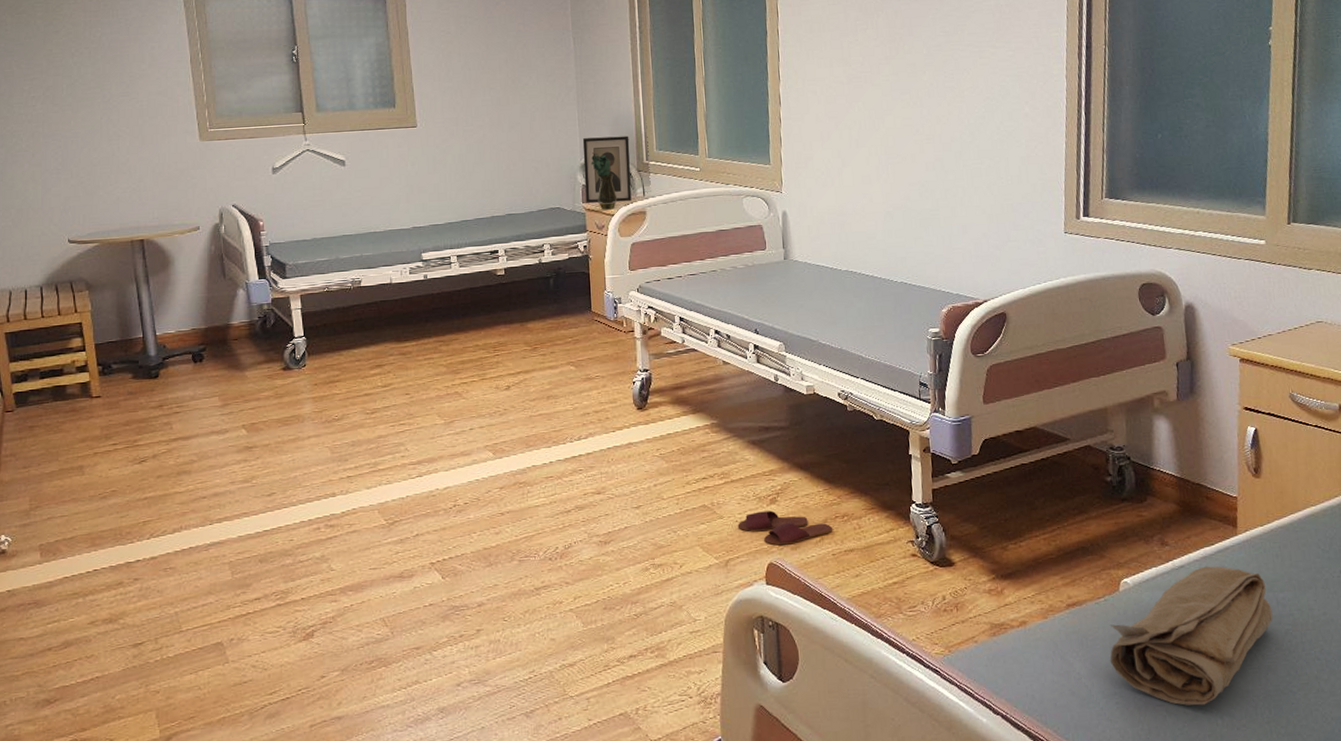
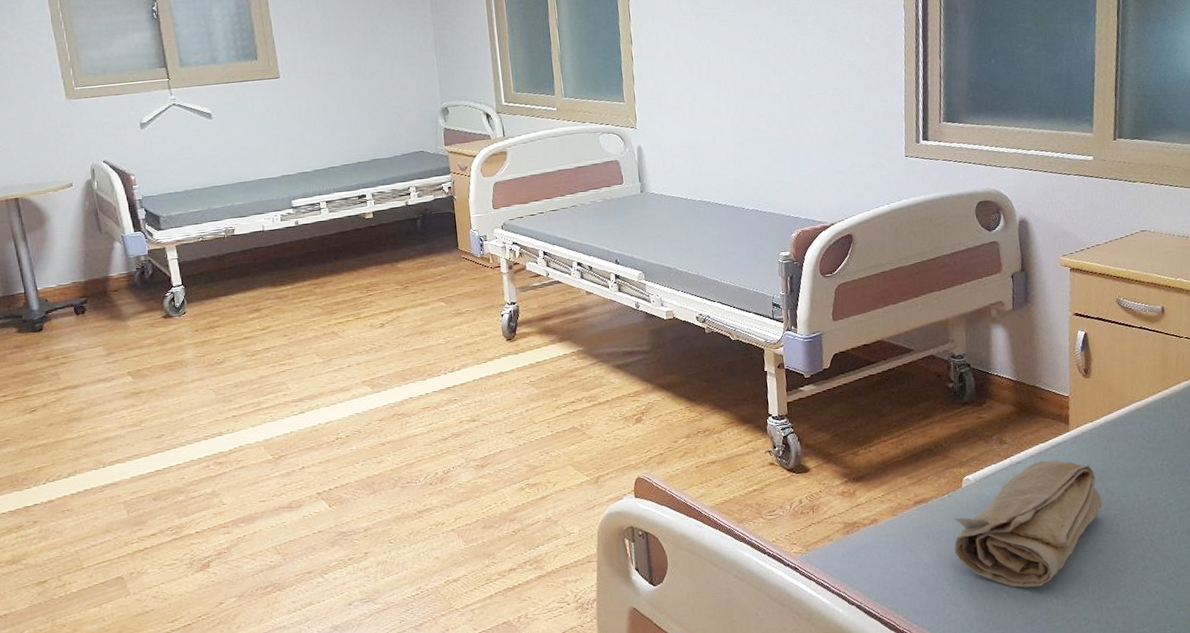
picture frame: present [582,136,632,203] -> none [442,79,493,146]
vase: present [591,153,618,210] -> none [451,97,479,152]
slippers: present [737,510,833,546] -> none [606,429,696,461]

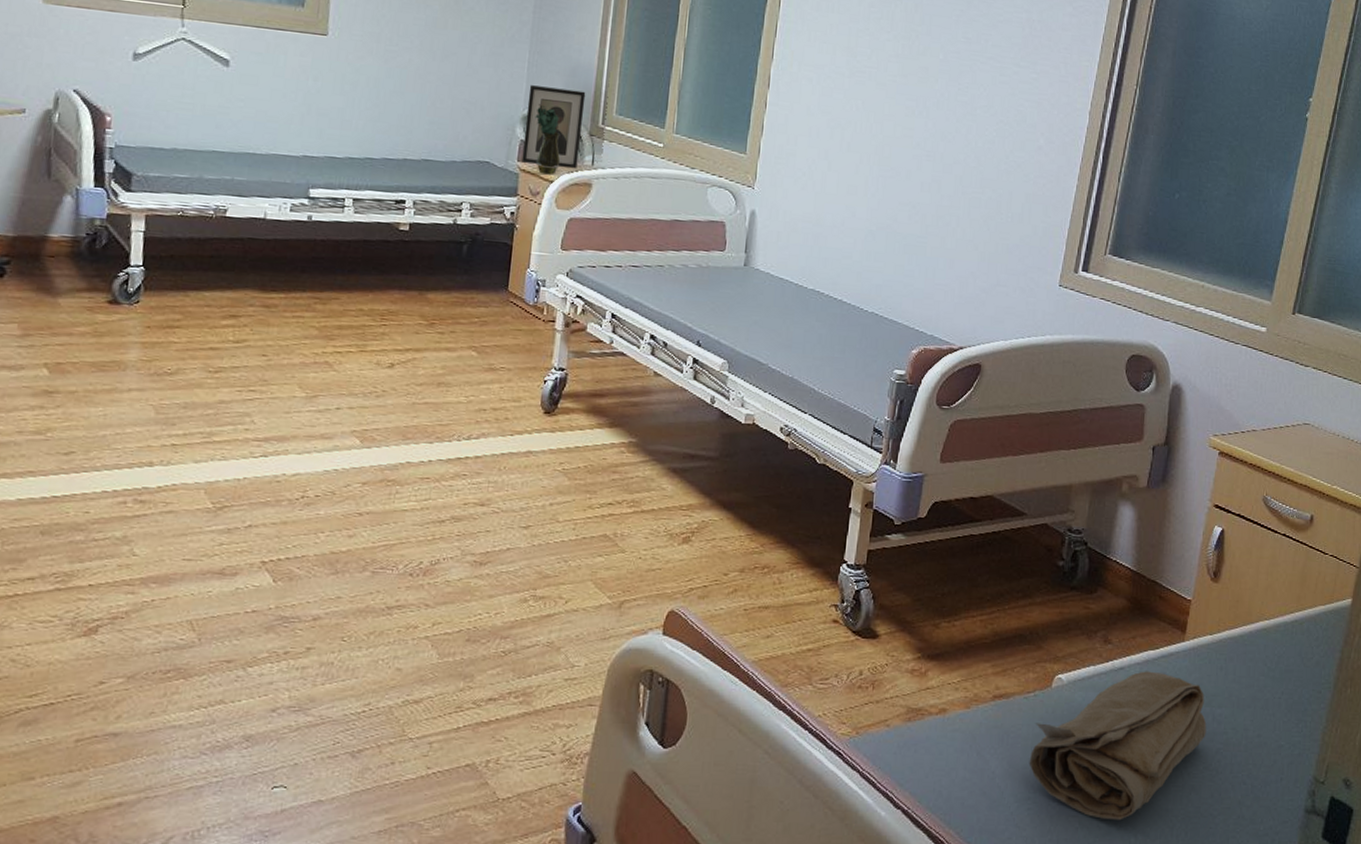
picture frame: none [442,79,493,146] -> present [521,85,586,169]
vase: none [451,97,479,152] -> present [535,104,561,175]

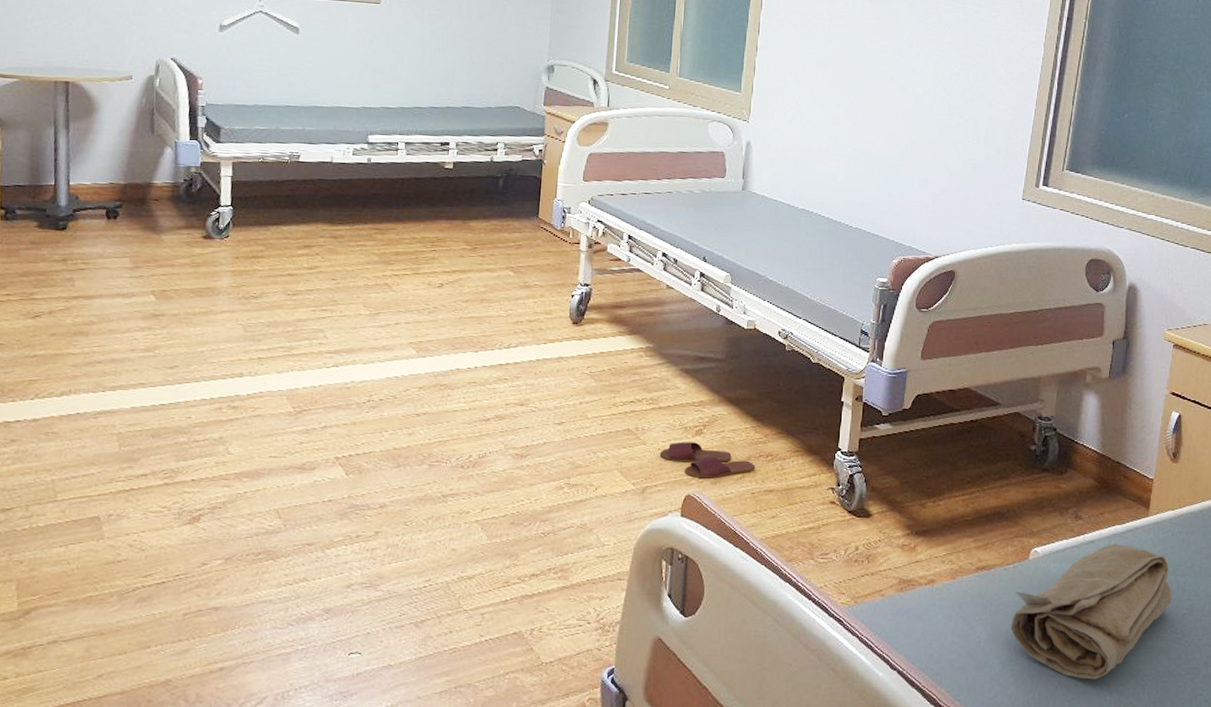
picture frame: present [521,85,586,169] -> none [547,39,601,111]
vase: present [535,104,561,175] -> none [557,55,581,116]
slippers: none [640,550,750,592] -> present [659,442,756,479]

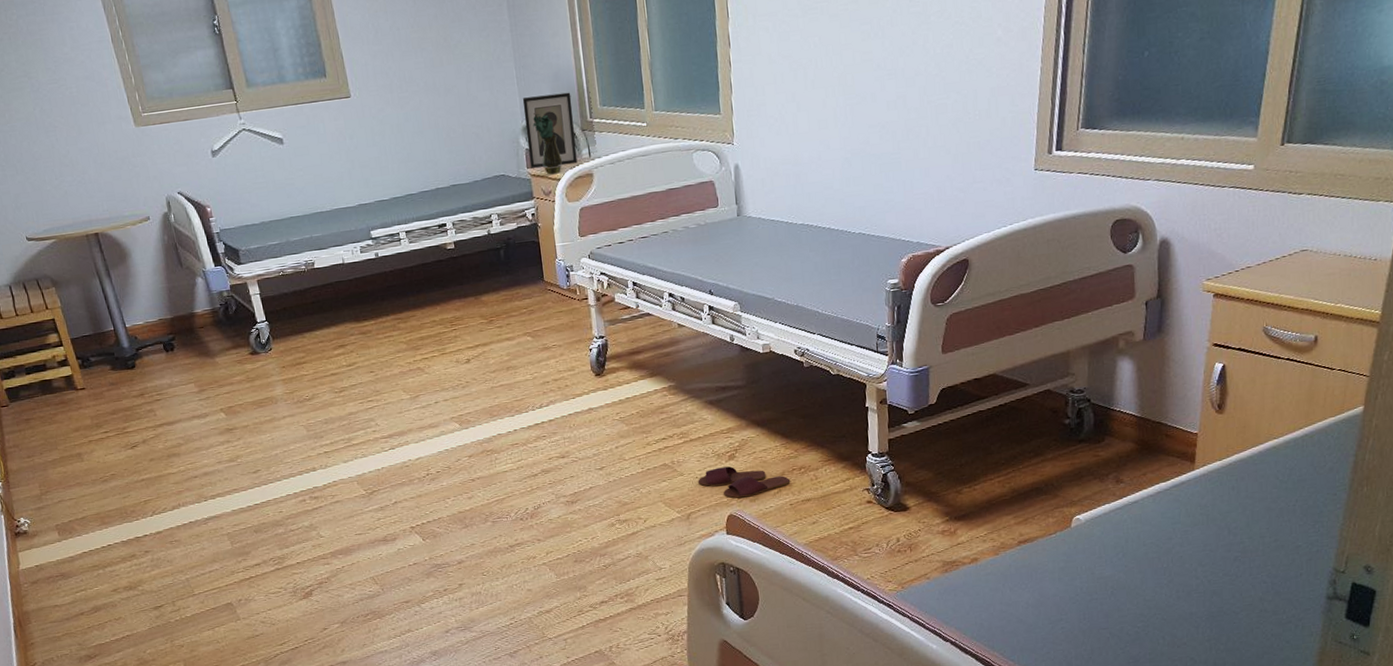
picture frame: none [547,39,601,111] -> present [522,92,578,168]
vase: none [557,55,581,116] -> present [532,113,563,175]
towel: present [1010,544,1172,680] -> none [1057,500,1223,628]

